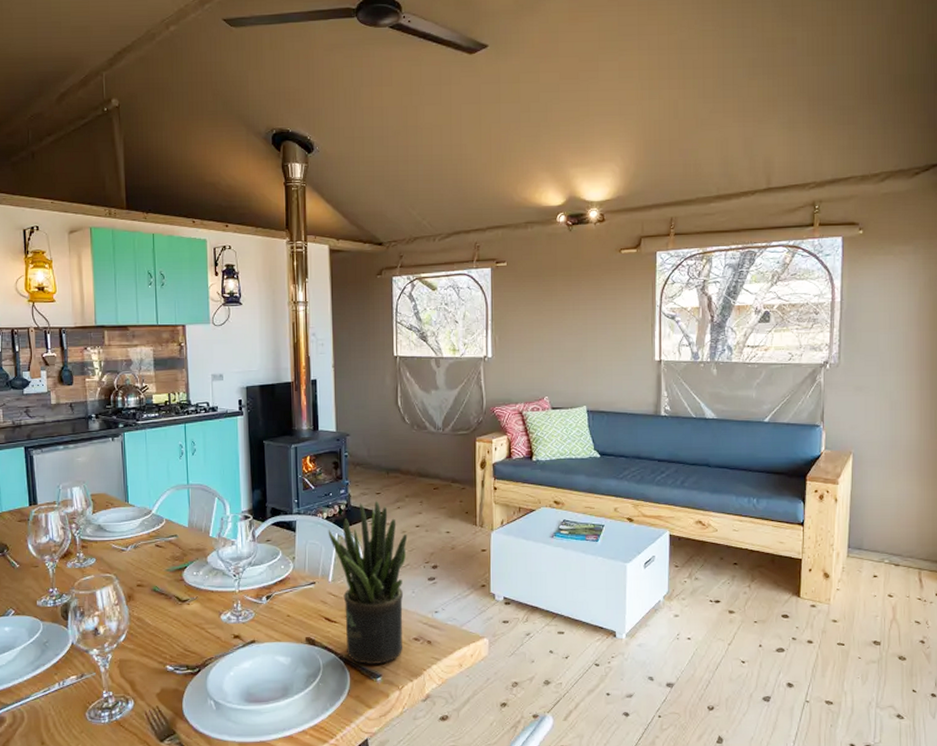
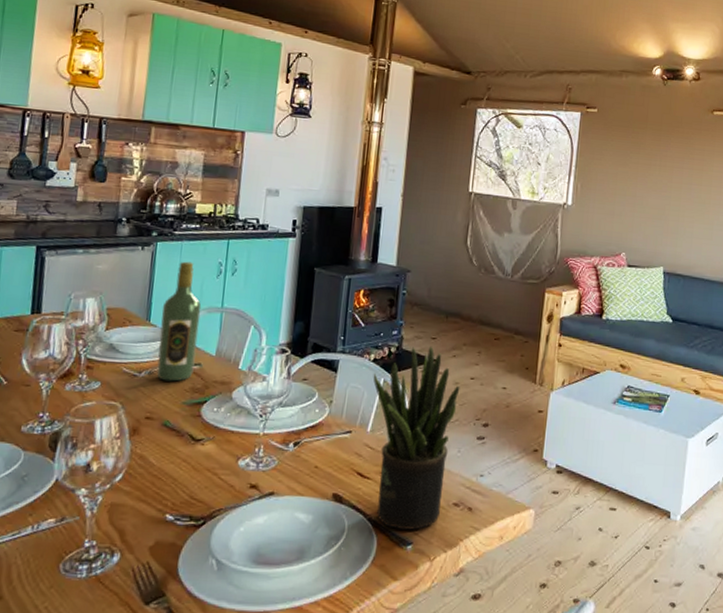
wine bottle: none [137,447,172,553] -> present [156,261,202,382]

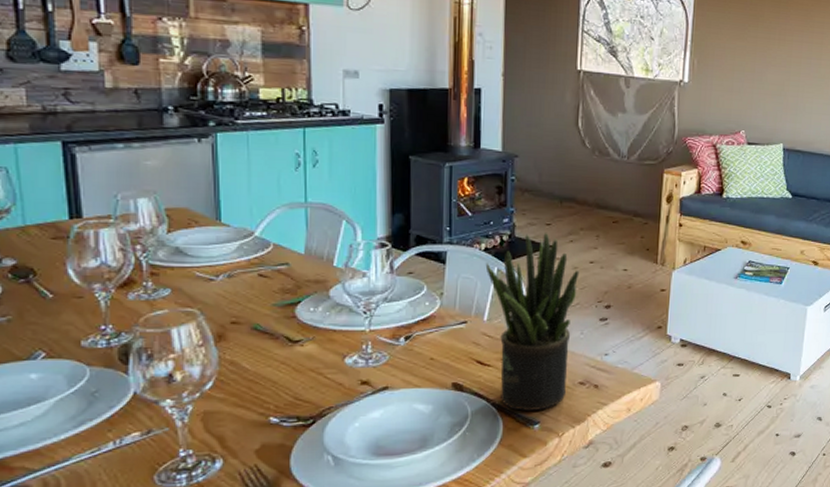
wine bottle: present [156,261,202,382] -> none [233,153,281,283]

